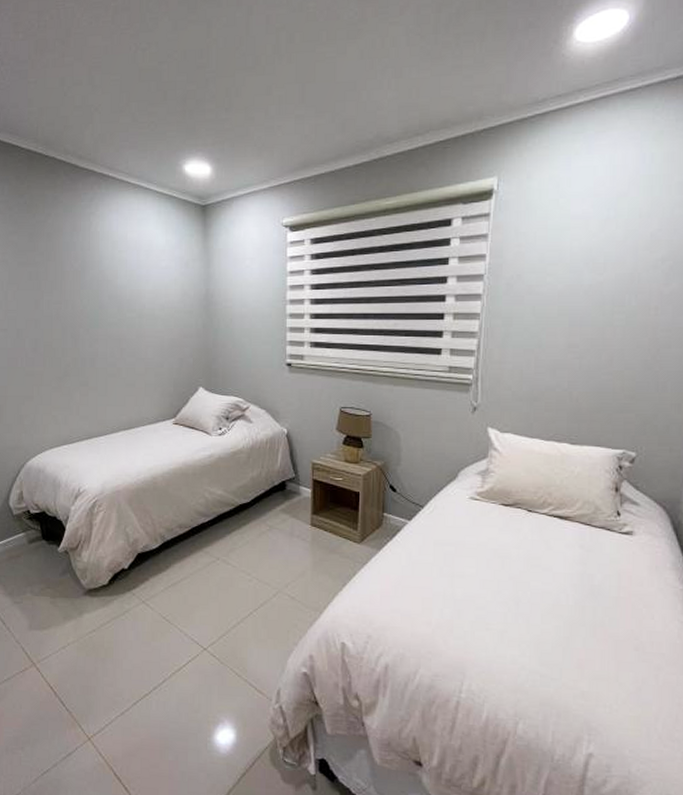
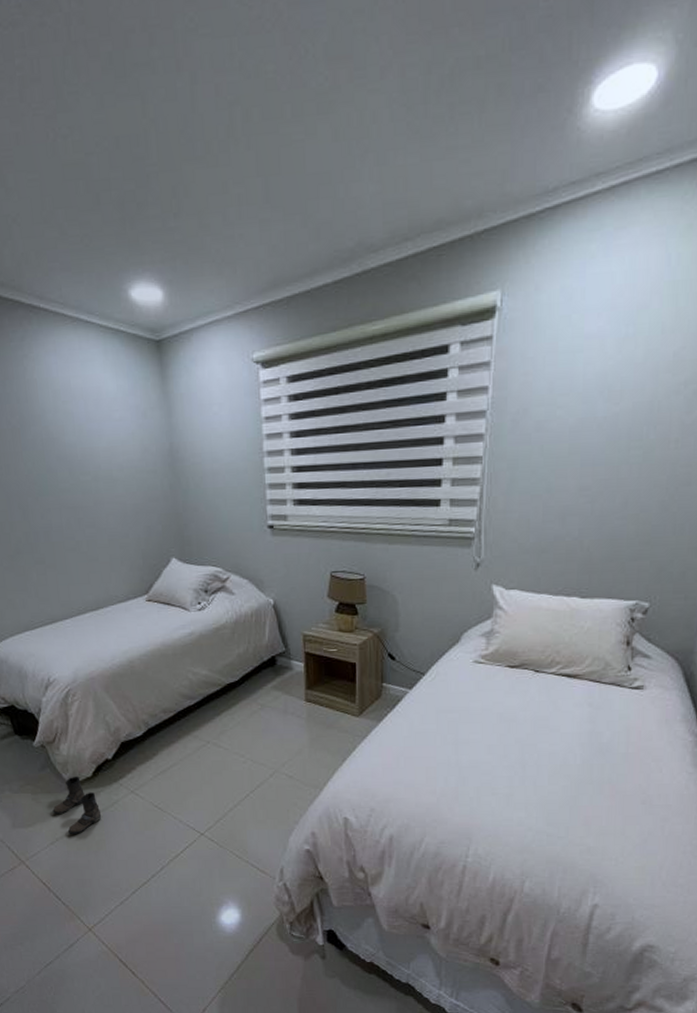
boots: none [68,582,113,641] -> present [52,776,102,835]

